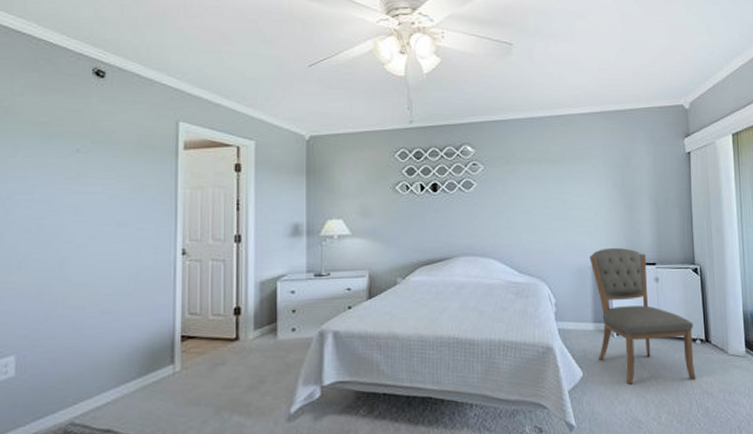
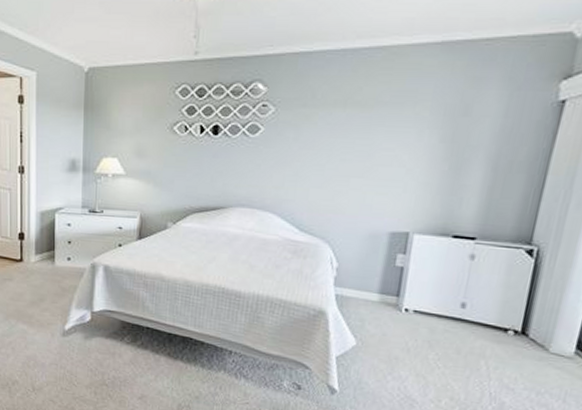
chair: present [590,248,696,386] -> none [378,214,510,372]

